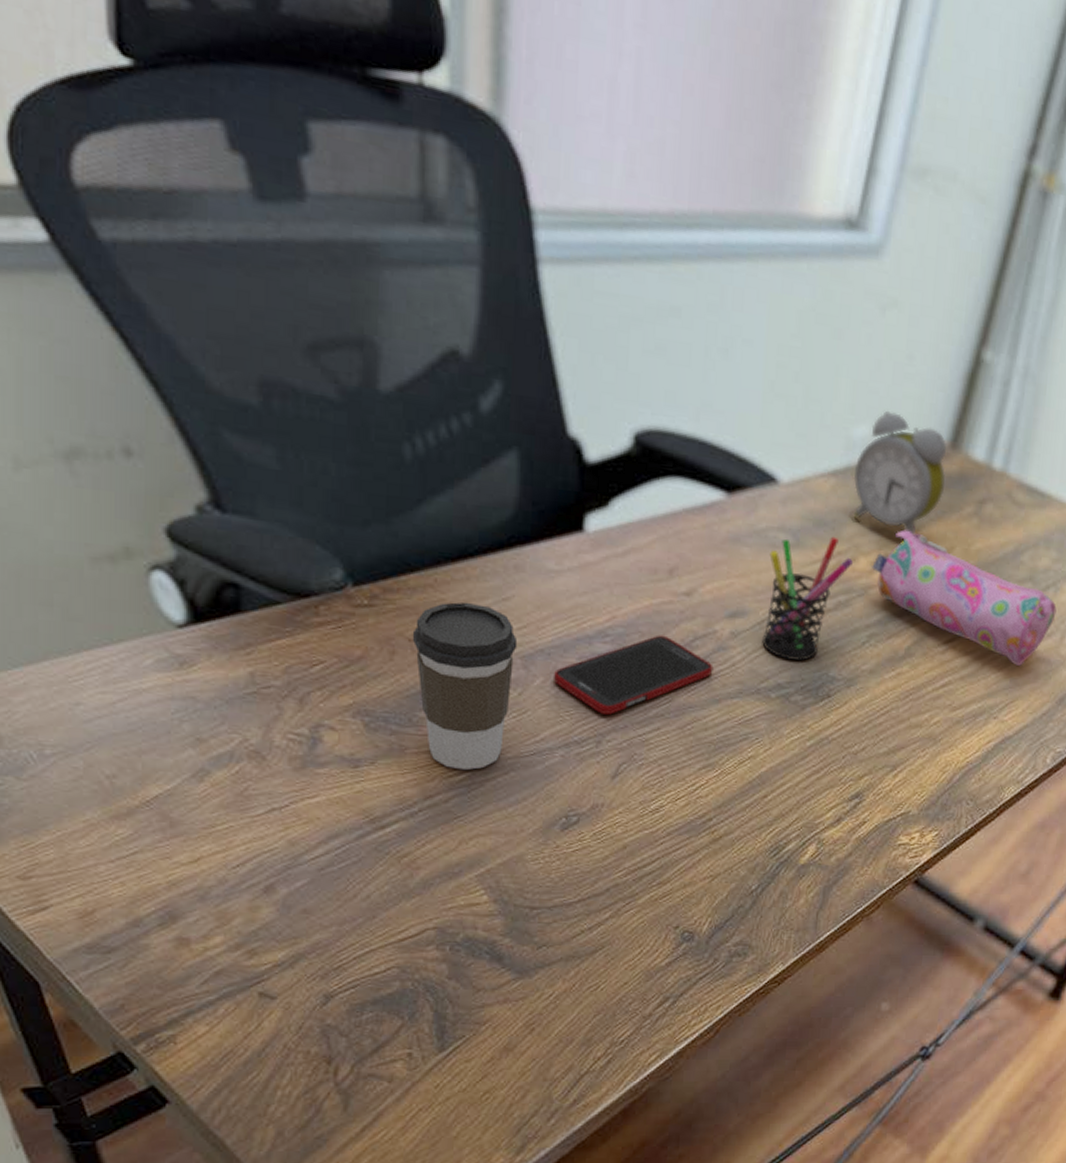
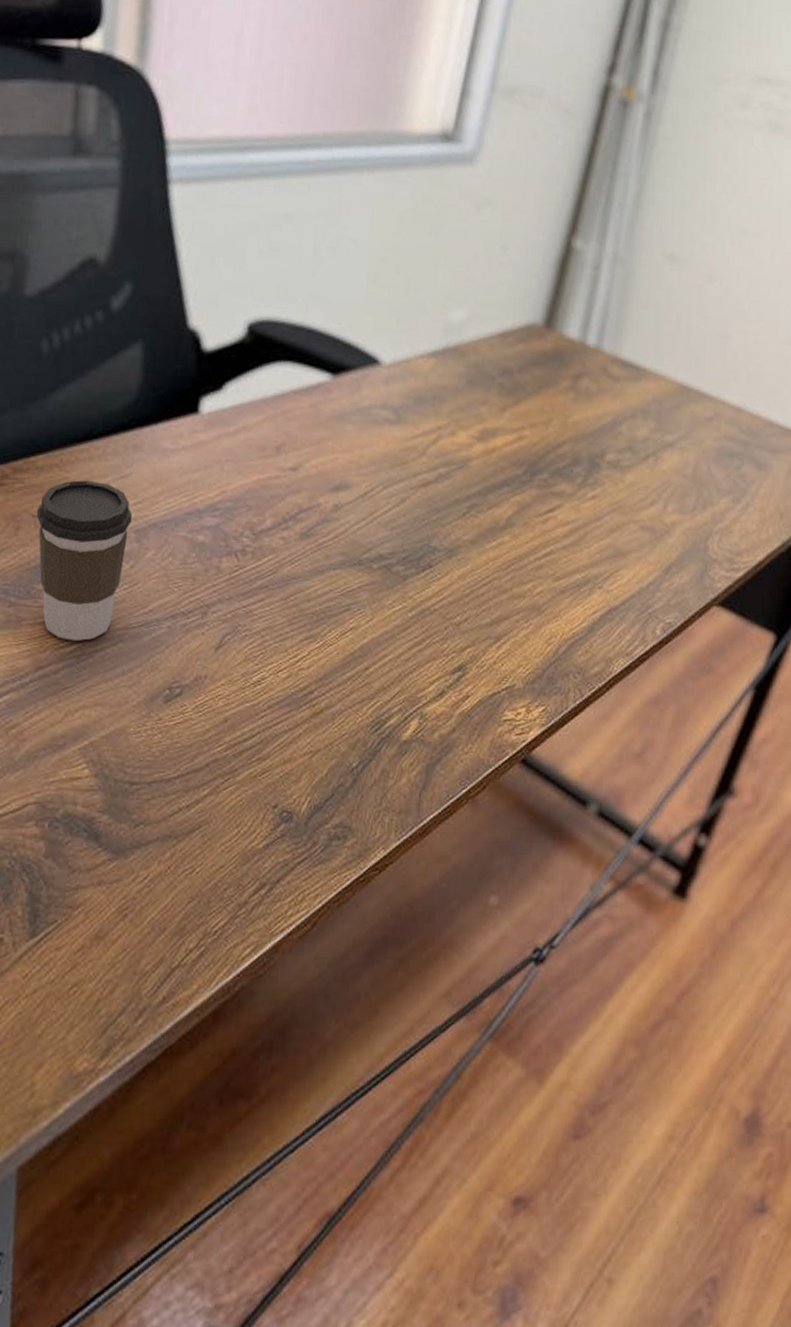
cell phone: present [552,635,713,715] -> none [163,508,317,586]
pen holder: present [762,536,854,661] -> none [364,412,454,532]
alarm clock: present [853,410,948,535] -> none [452,295,542,409]
pencil case: present [872,529,1057,666] -> none [471,404,658,535]

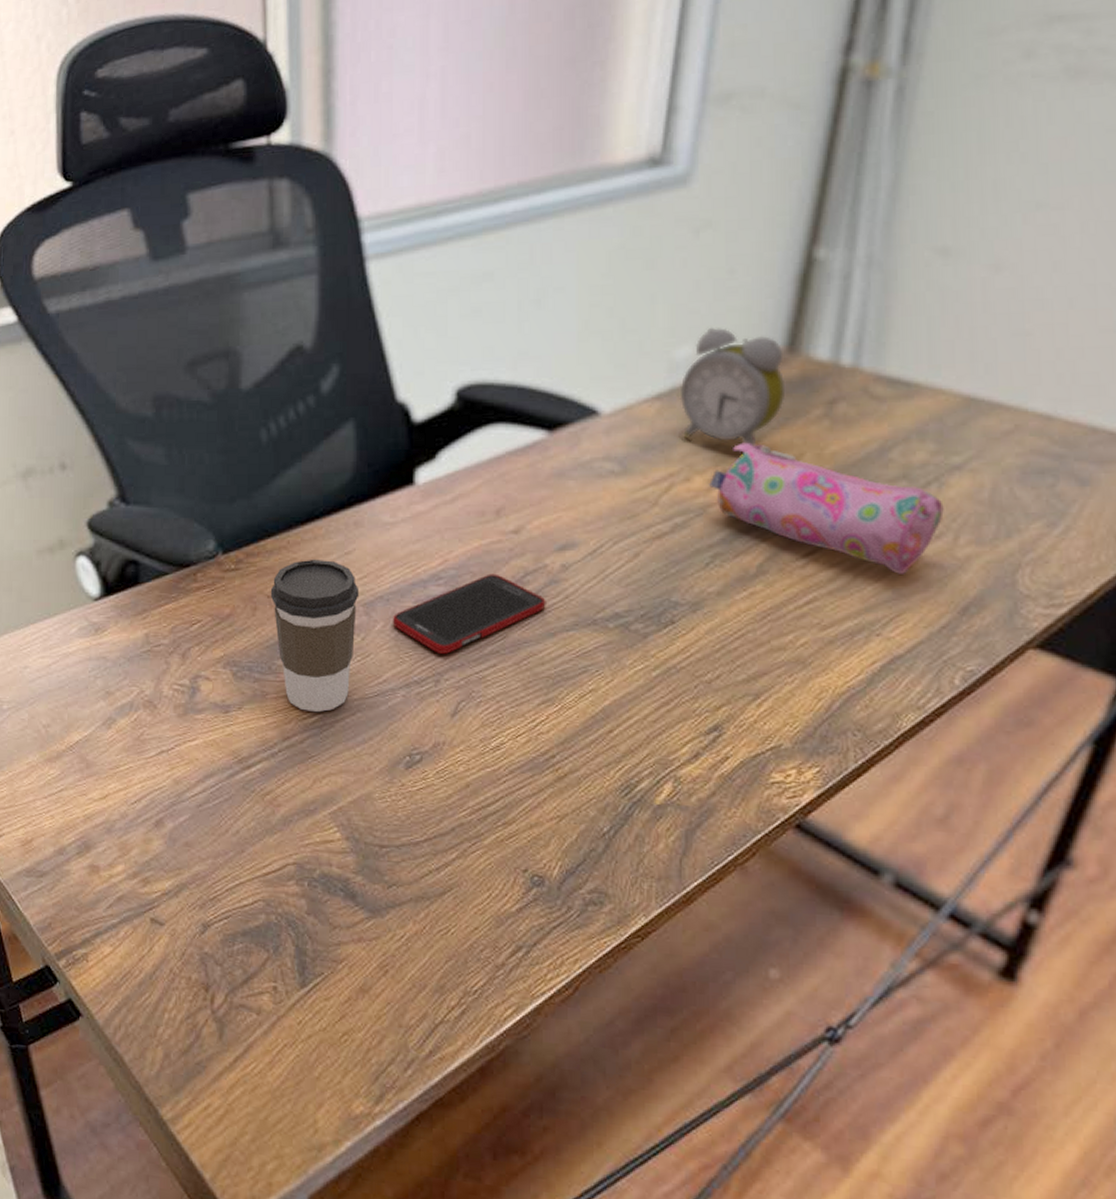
cell phone: none [163,508,317,586] -> present [392,573,546,654]
alarm clock: none [452,295,542,409] -> present [679,327,786,447]
pencil case: none [471,404,658,535] -> present [709,442,944,574]

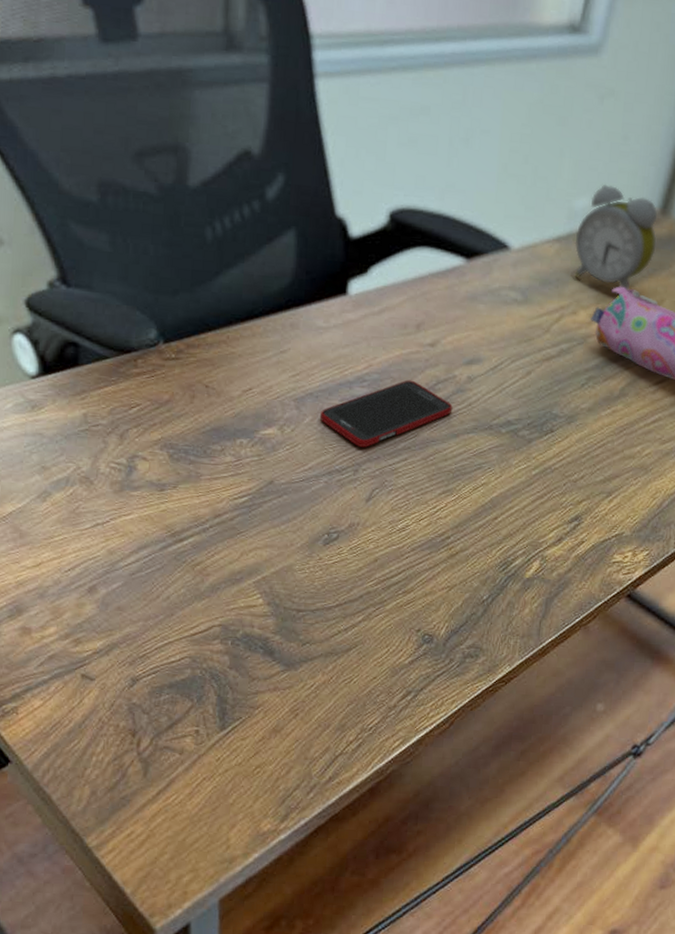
coffee cup: present [270,559,360,713] -> none [208,354,292,494]

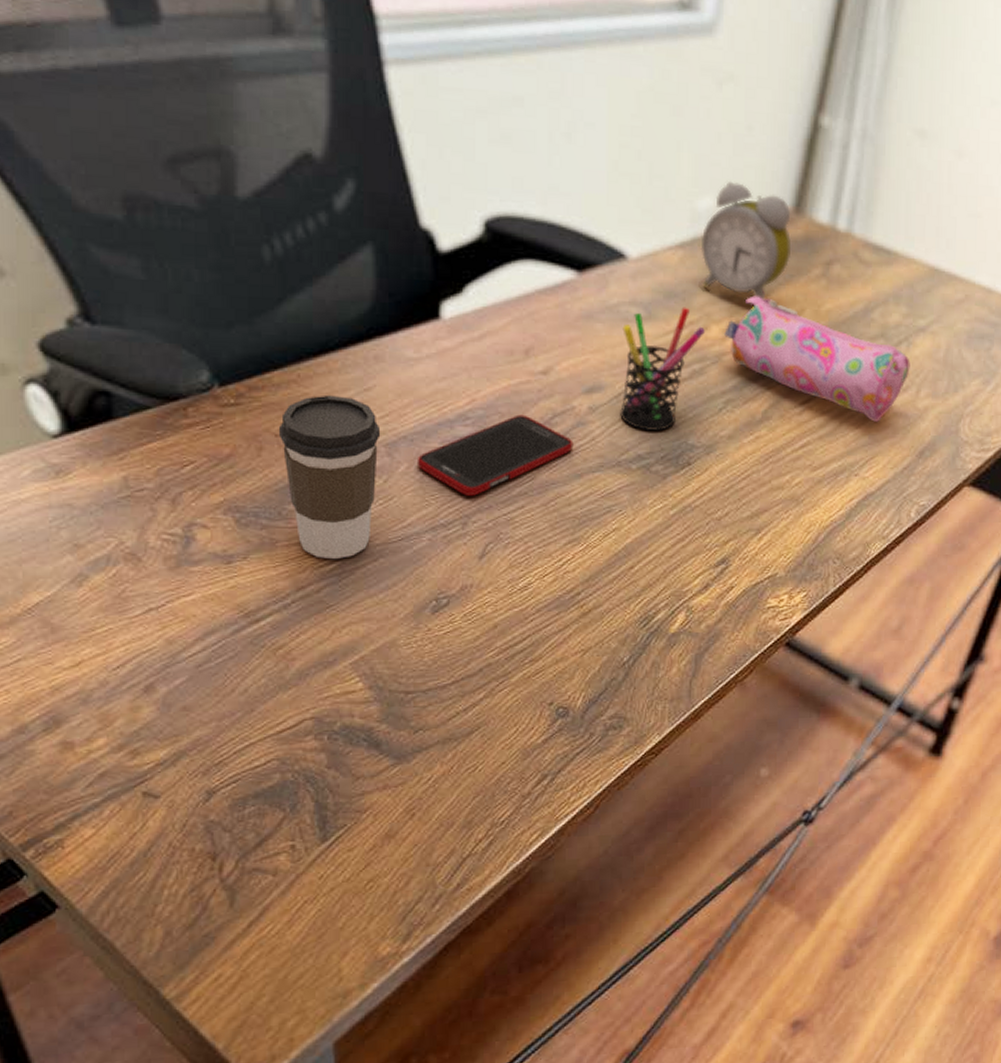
coffee cup: none [208,354,292,494] -> present [278,394,381,560]
pen holder: none [494,293,575,401] -> present [620,307,706,431]

